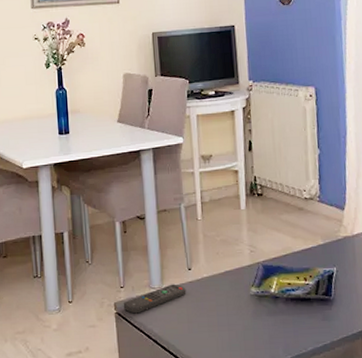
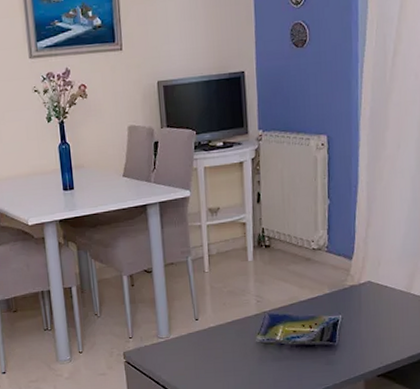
remote control: present [123,284,187,314] -> none [132,333,194,362]

